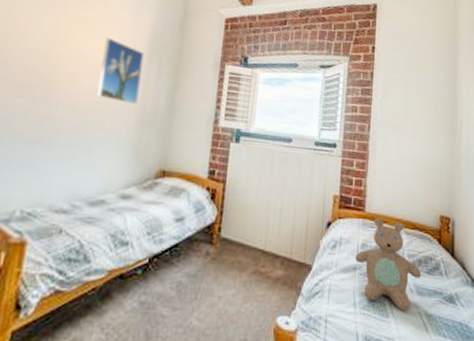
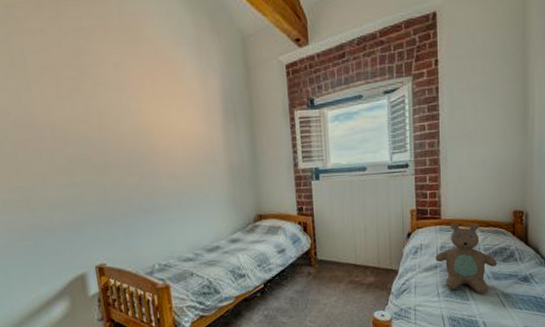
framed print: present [97,37,145,104] -> none [184,108,225,165]

